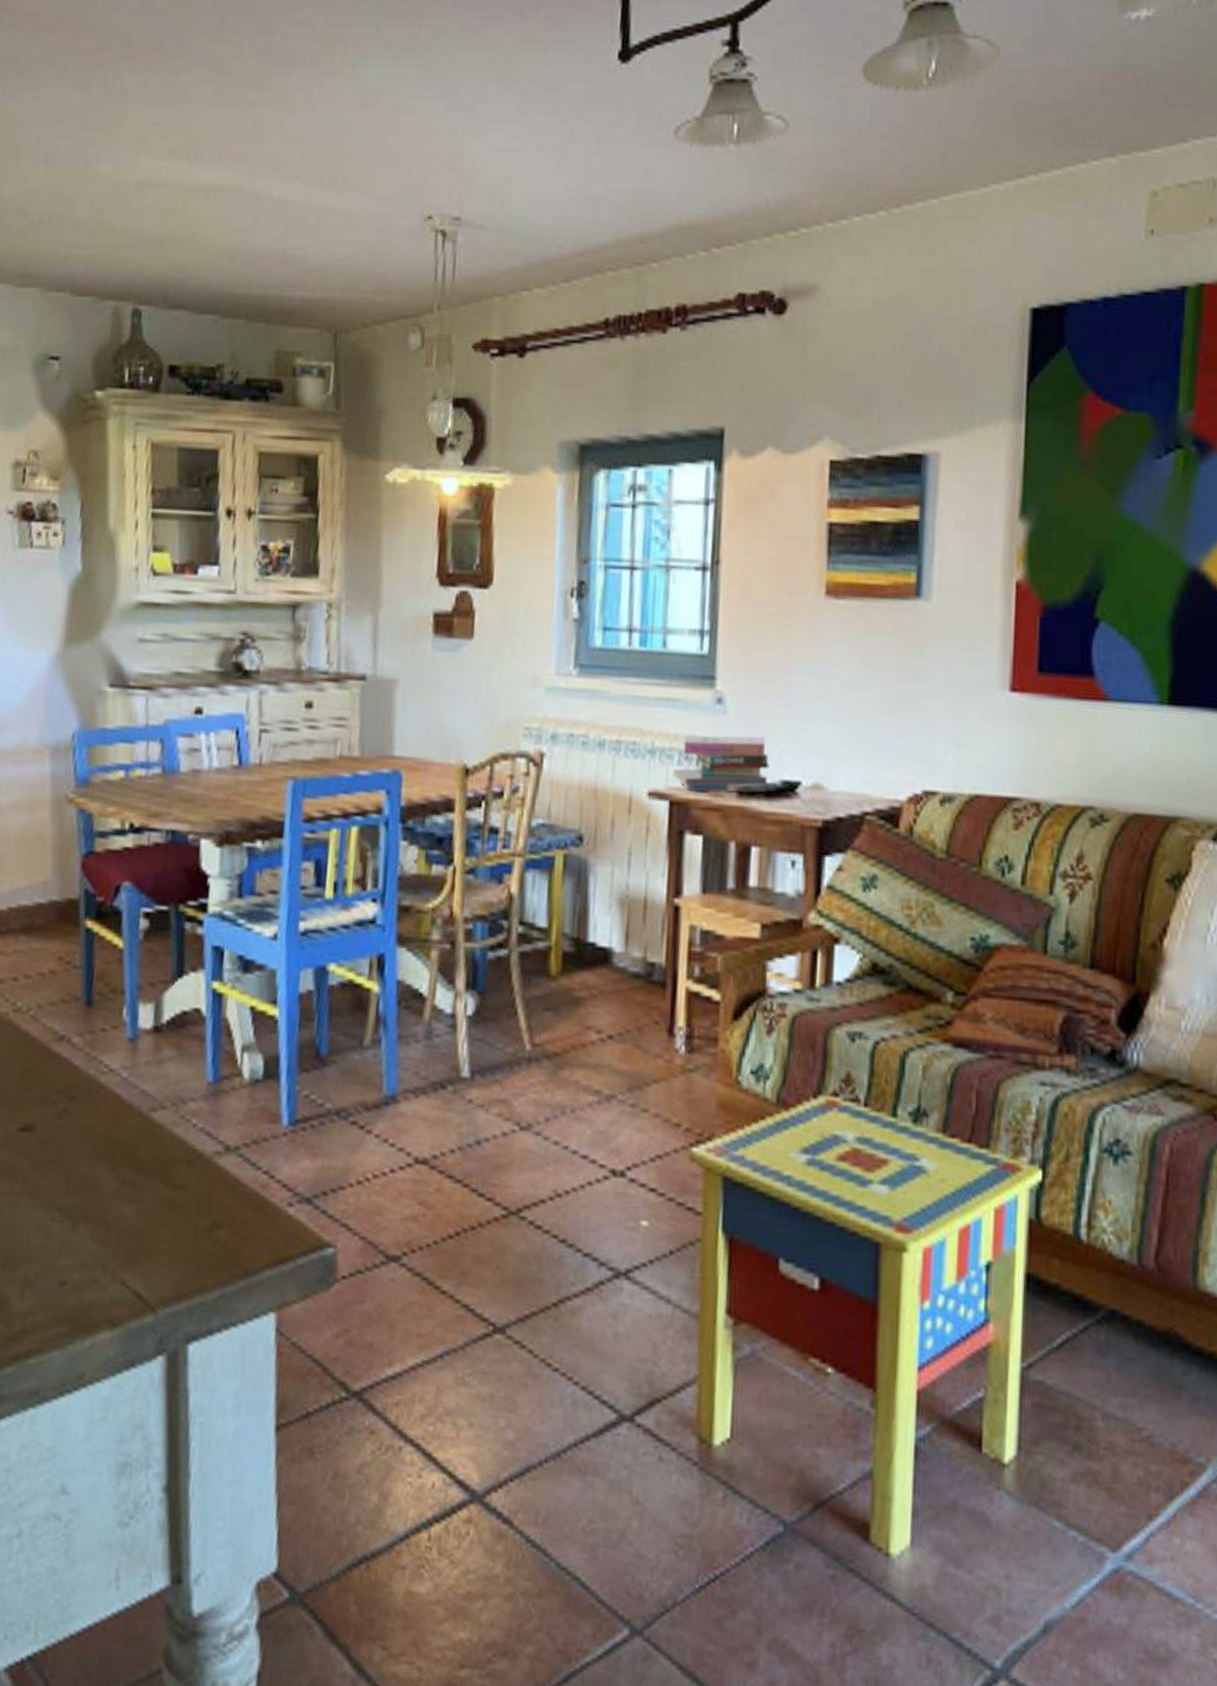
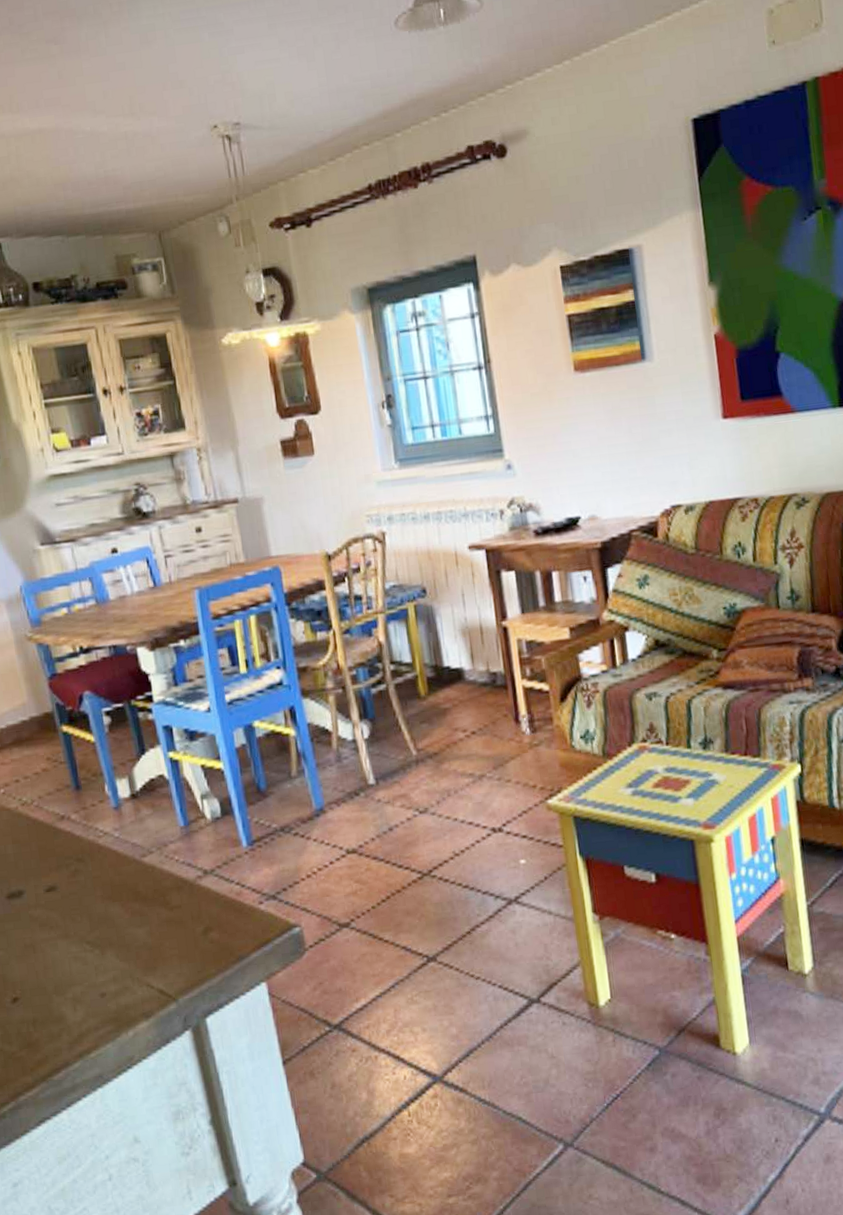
books: present [673,735,769,793] -> none [484,487,556,539]

